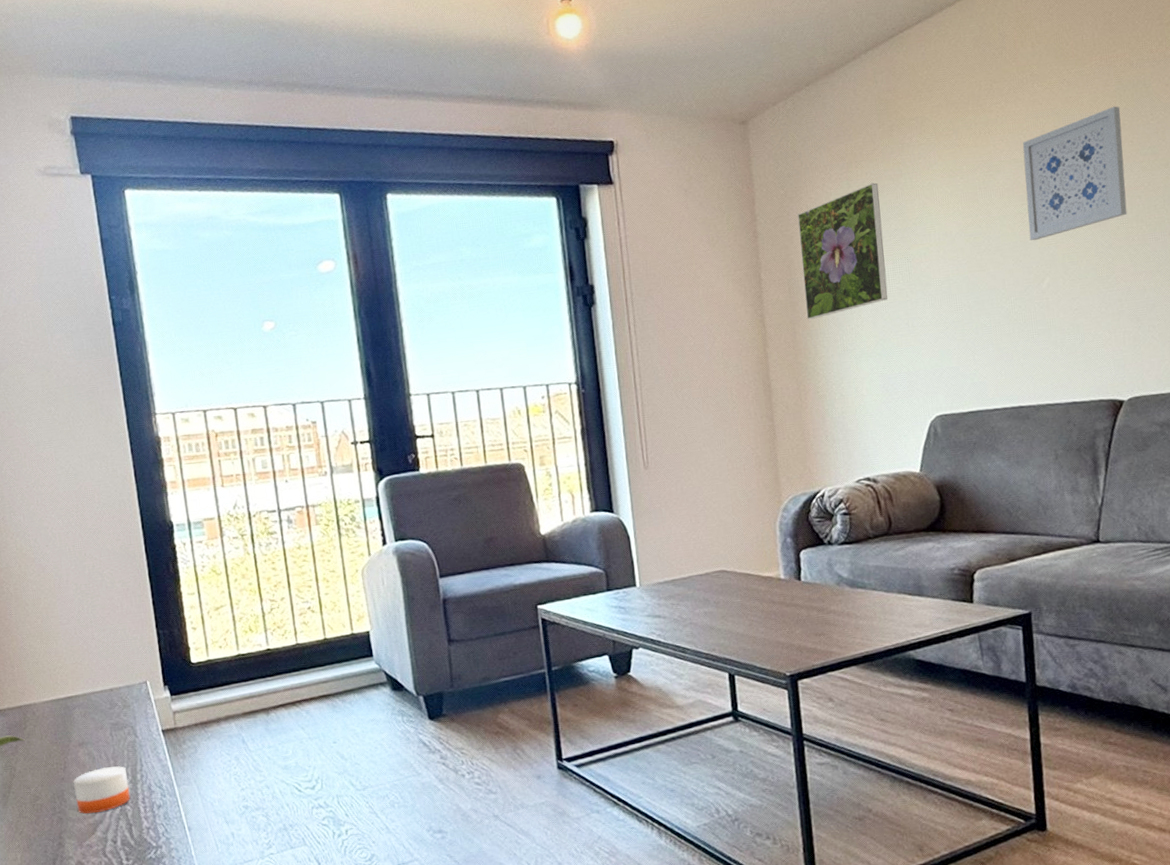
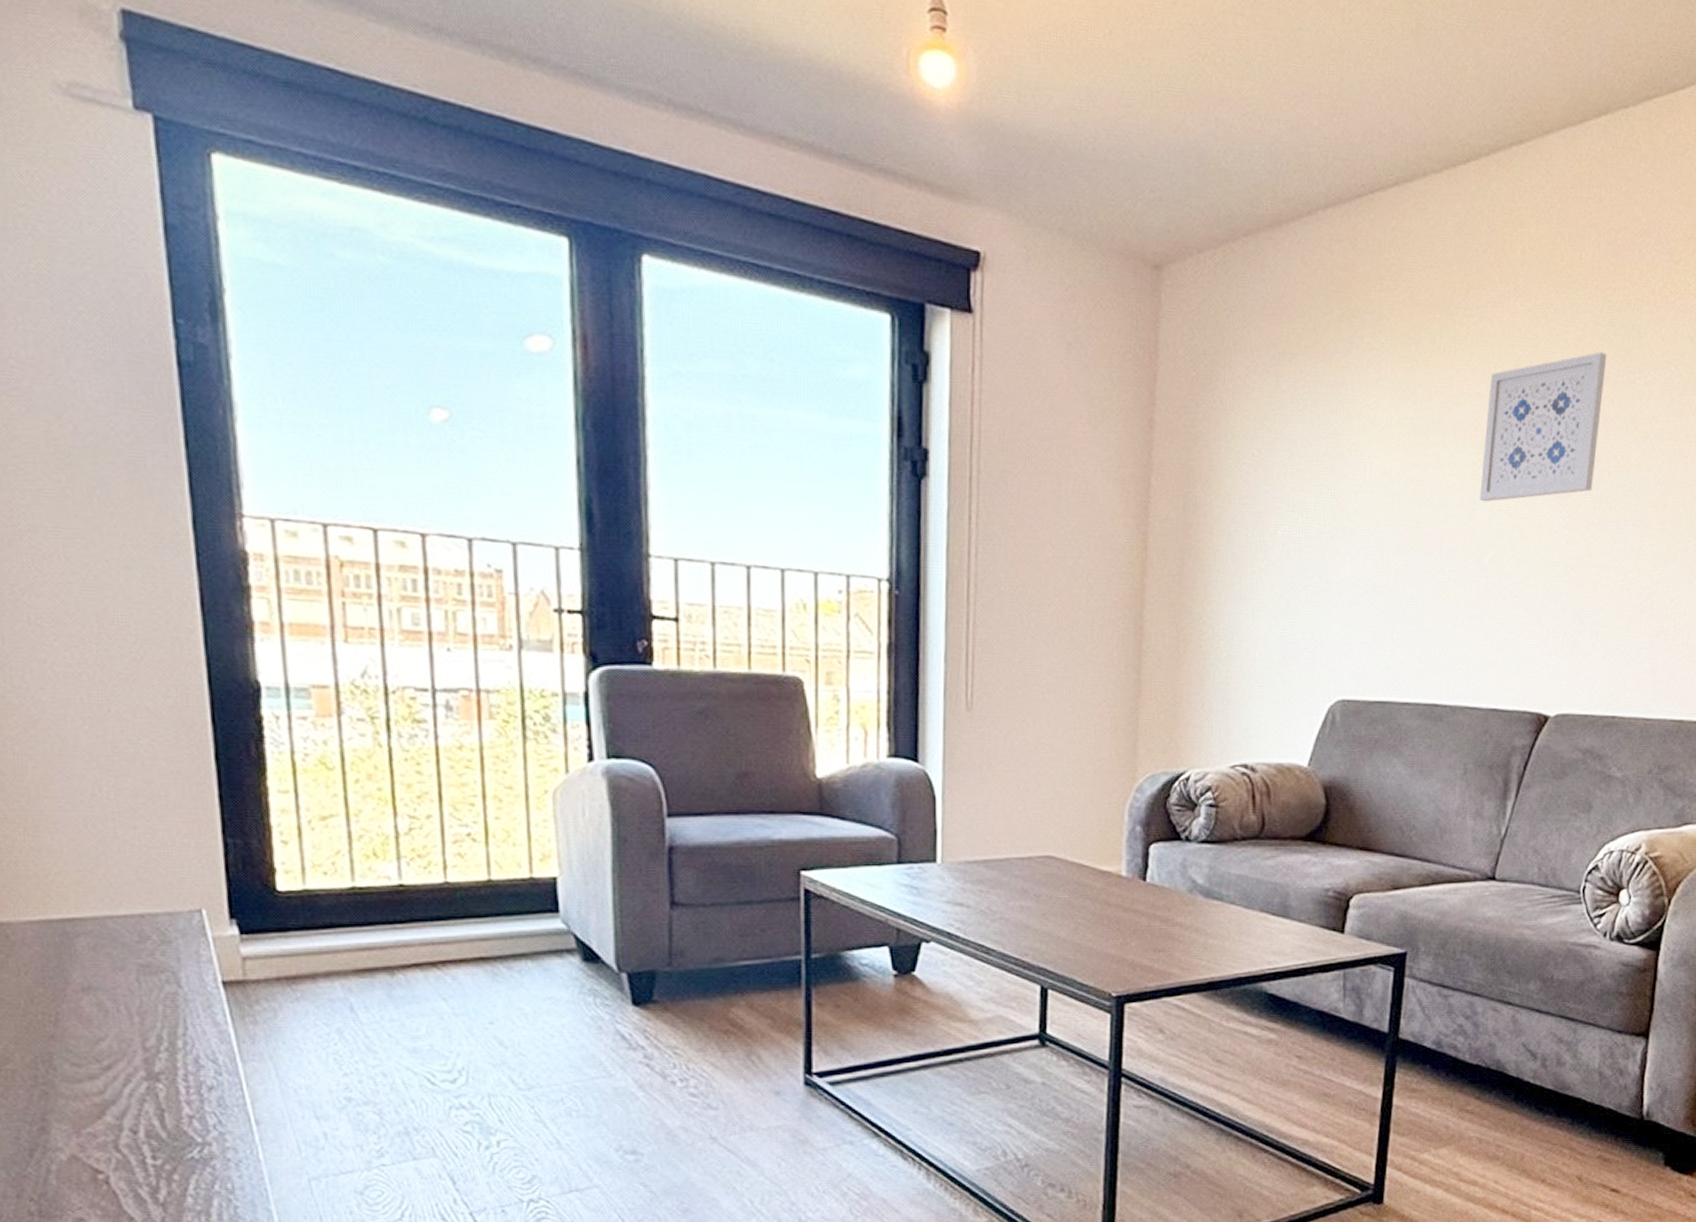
candle: present [73,766,131,814] -> none [69,1026,165,1090]
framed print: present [798,182,888,320] -> none [1201,386,1314,551]

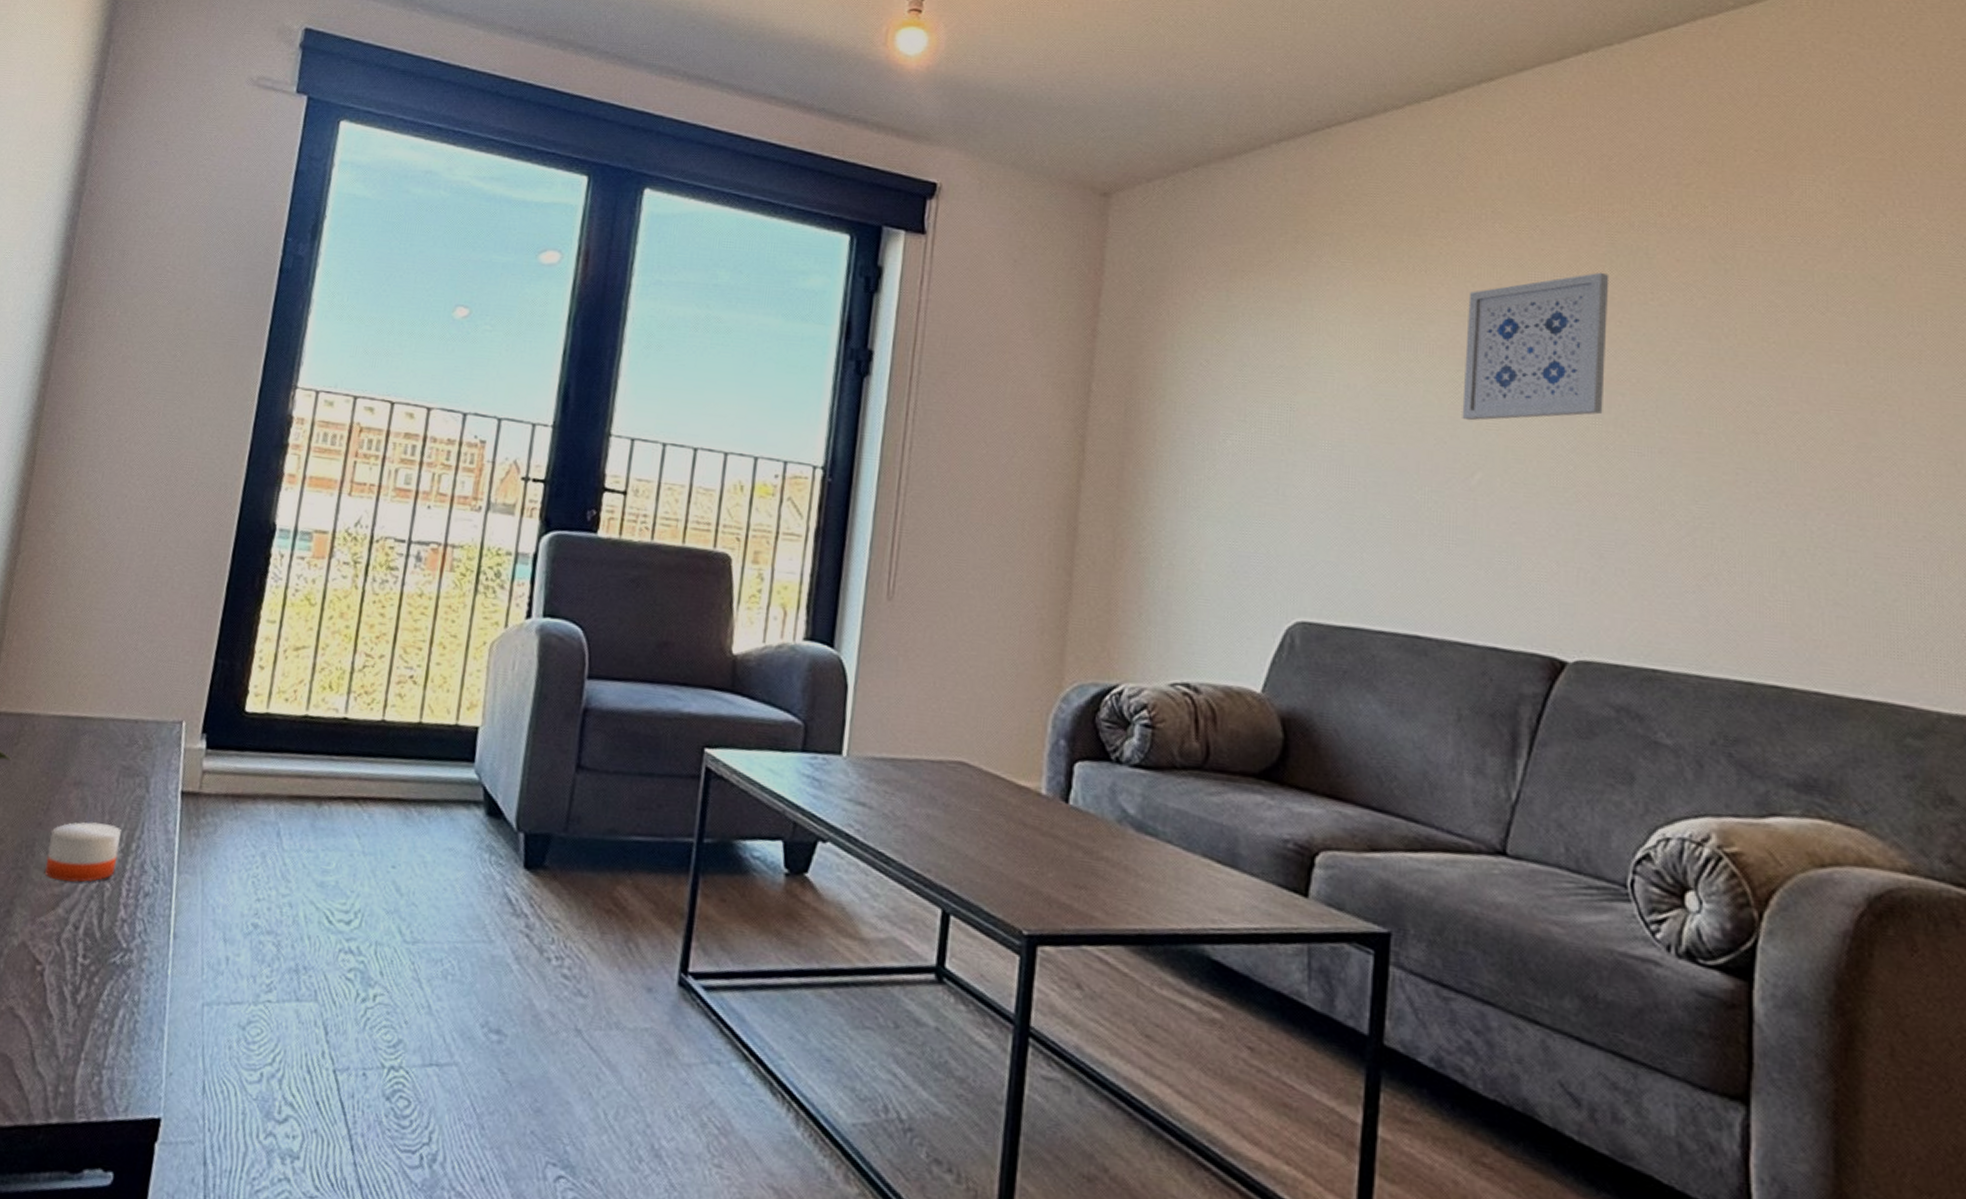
candle: none [69,1026,165,1090] -> present [44,822,121,882]

